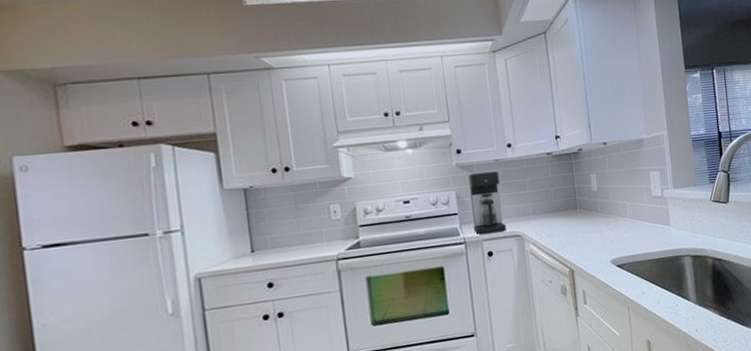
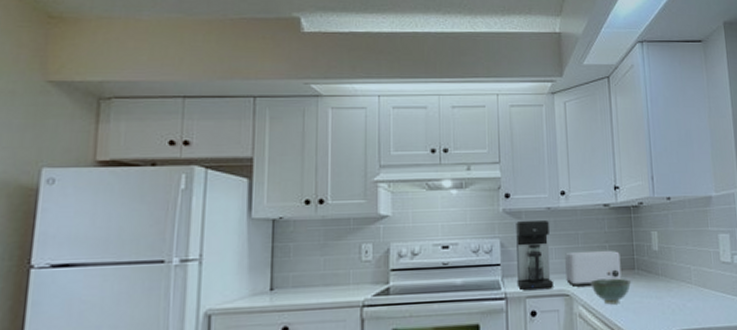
toaster: none [515,193,566,228] -> present [565,250,622,287]
bowl: none [538,217,575,241] -> present [590,278,632,305]

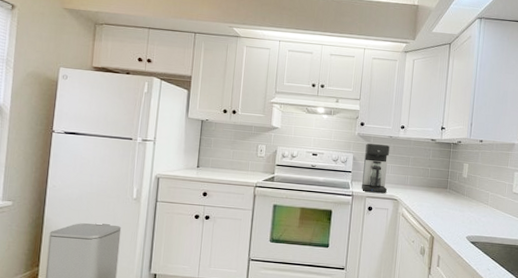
toaster: present [565,250,622,287] -> none [396,169,438,196]
bowl: present [590,278,632,305] -> none [413,191,444,211]

